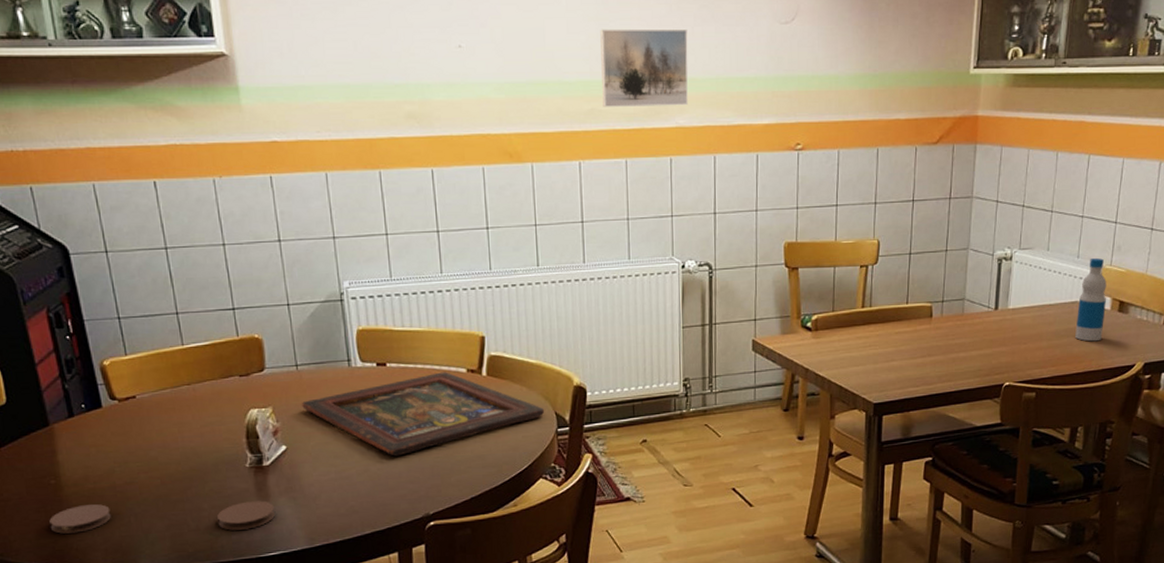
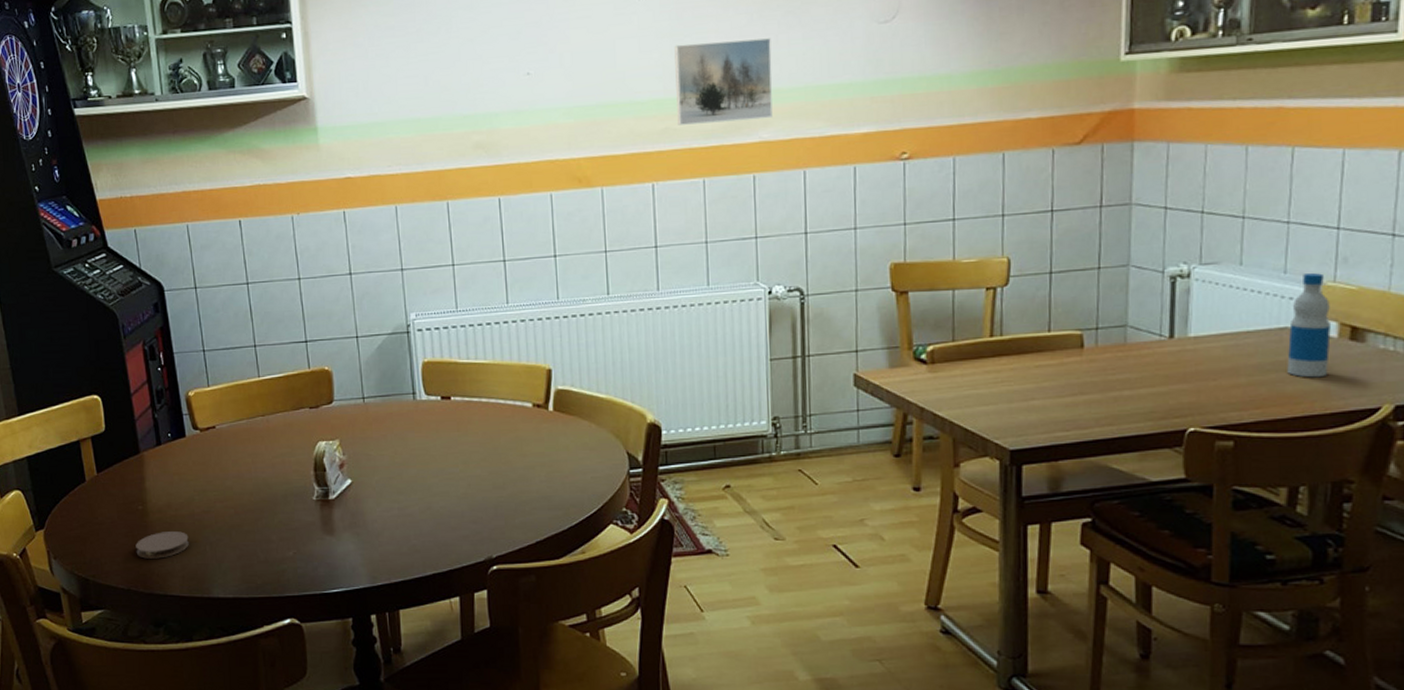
coaster: present [217,501,275,531] -> none [285,535,339,564]
religious icon: present [301,372,545,456] -> none [366,406,616,494]

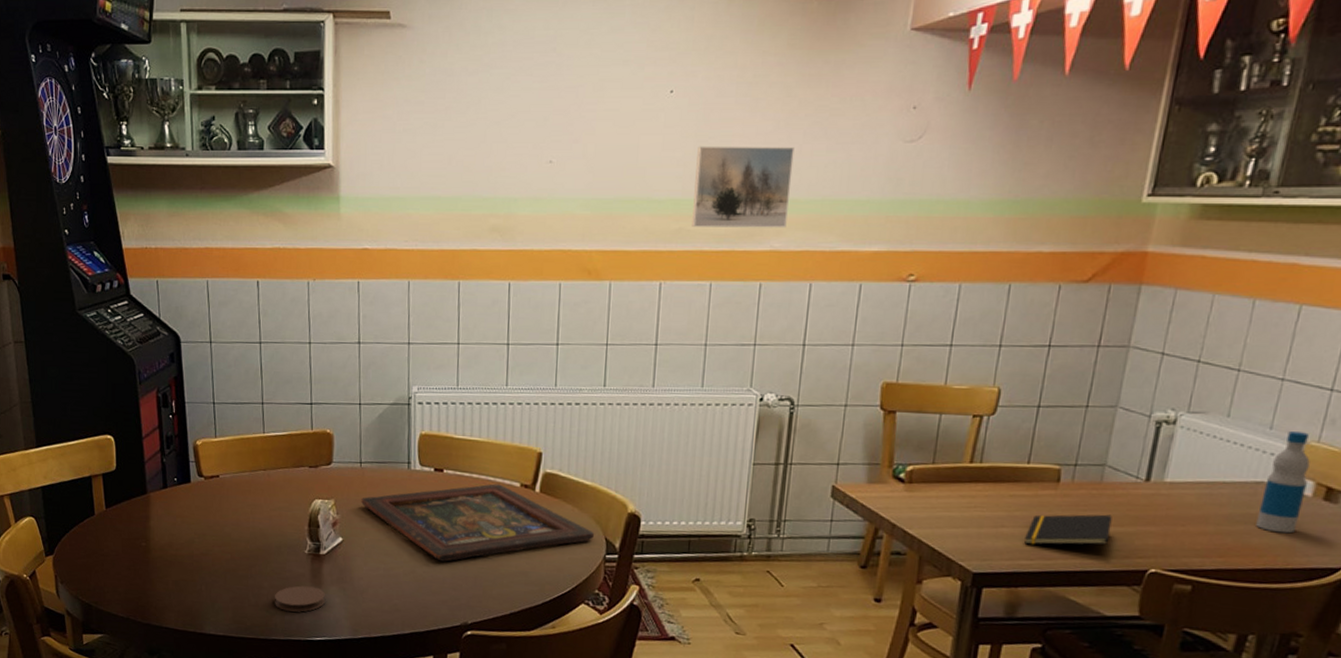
coaster: present [135,531,189,559] -> none [137,568,186,593]
coaster: none [285,535,339,564] -> present [275,585,325,612]
religious icon: none [366,406,616,494] -> present [360,484,595,562]
notepad: none [1057,376,1143,416] -> present [1024,514,1112,545]

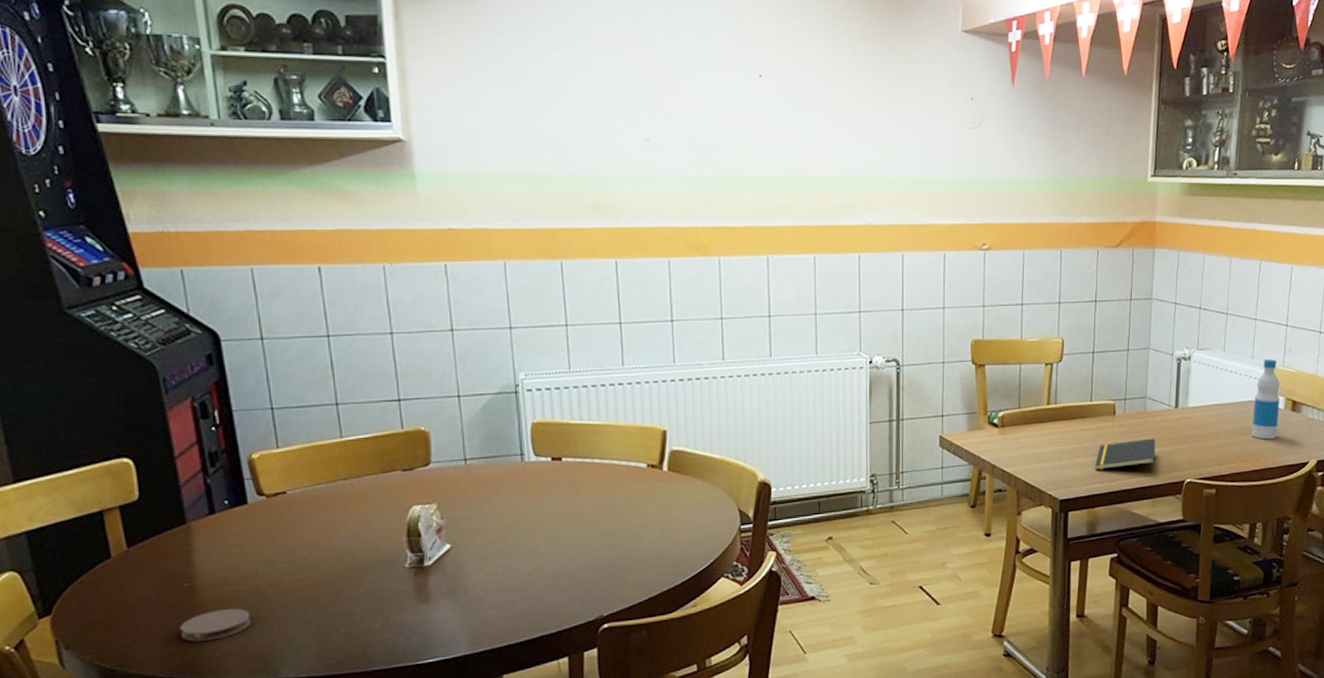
coaster: none [137,568,186,593] -> present [180,609,251,642]
coaster: present [275,585,325,612] -> none [371,603,435,636]
religious icon: present [360,484,595,562] -> none [468,467,728,555]
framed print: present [692,146,795,228] -> none [790,127,877,204]

